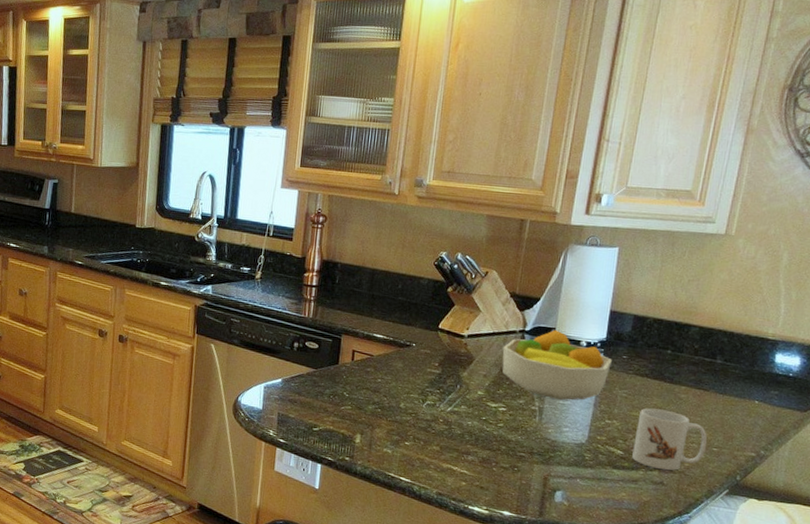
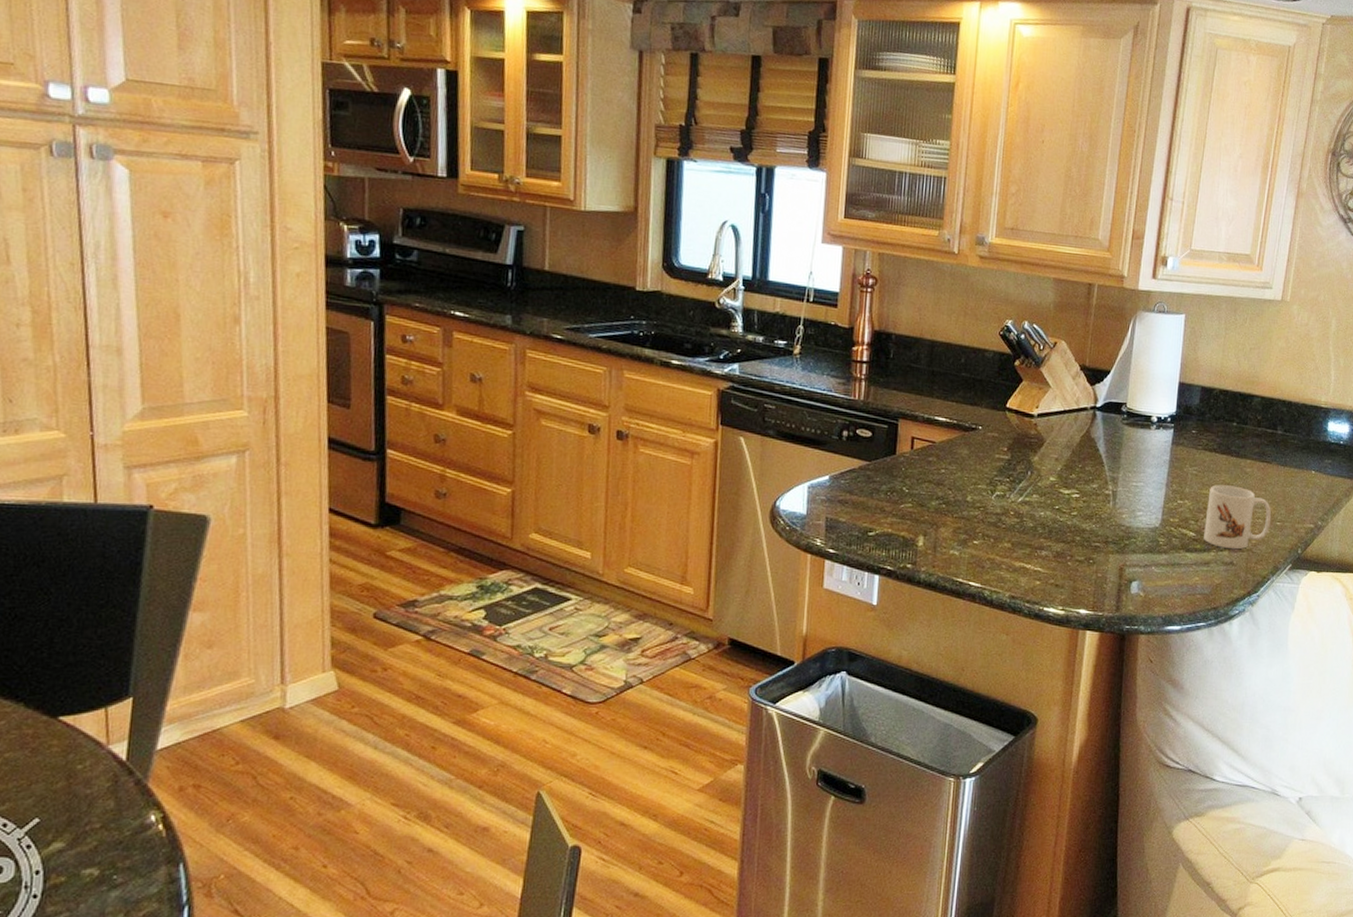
fruit bowl: present [502,329,612,400] -> none [1074,404,1182,482]

